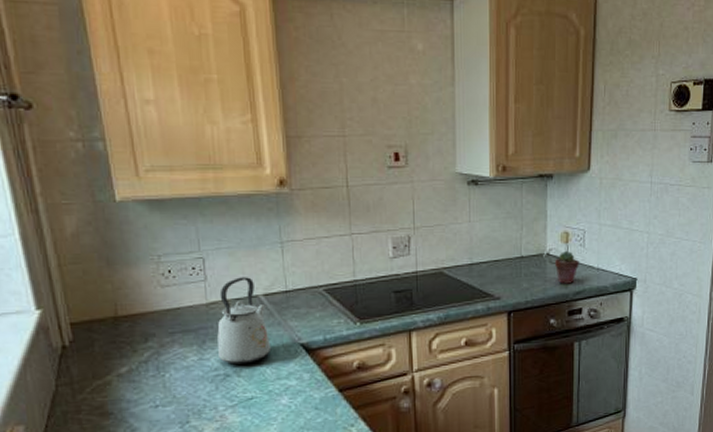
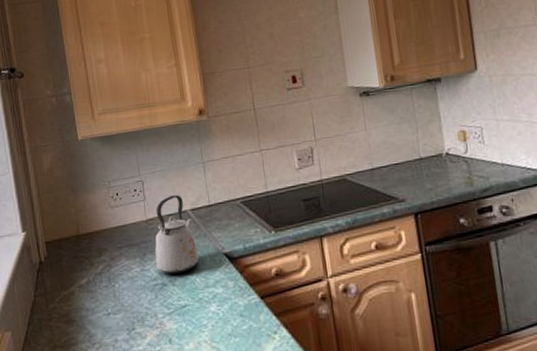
potted succulent: present [554,251,579,284] -> none [455,149,482,182]

